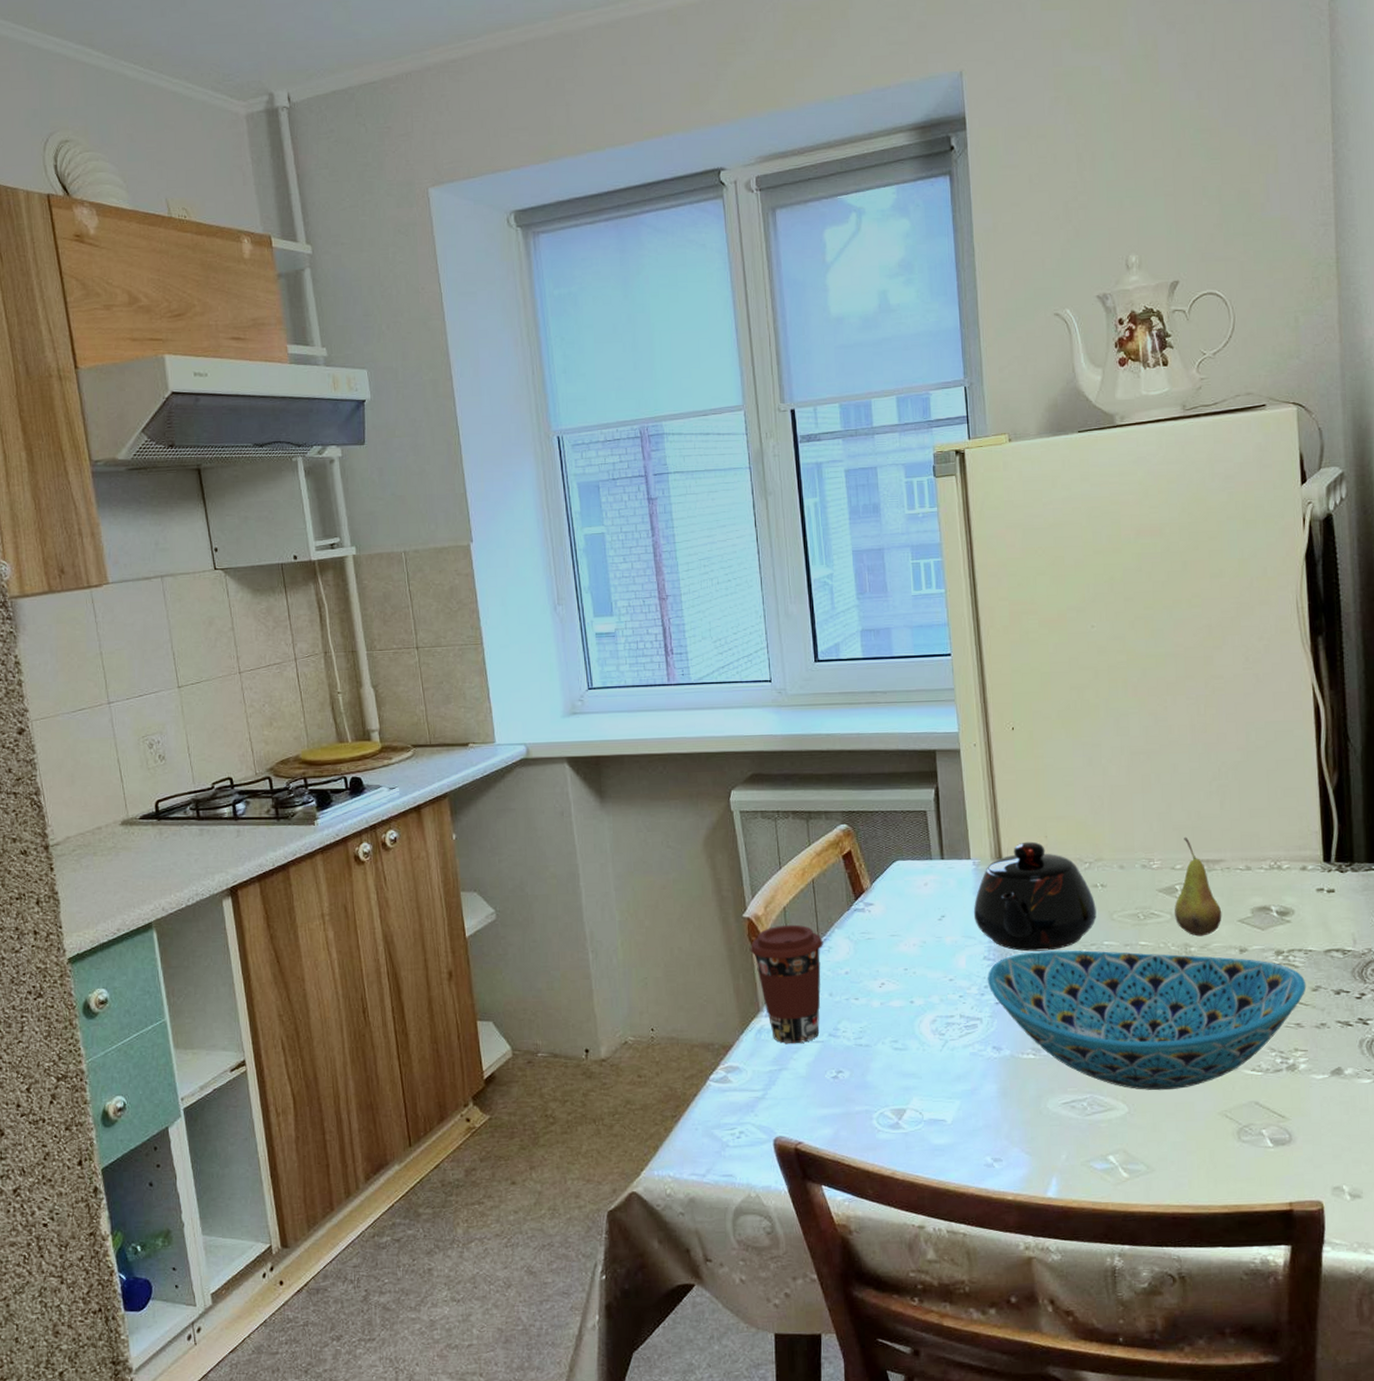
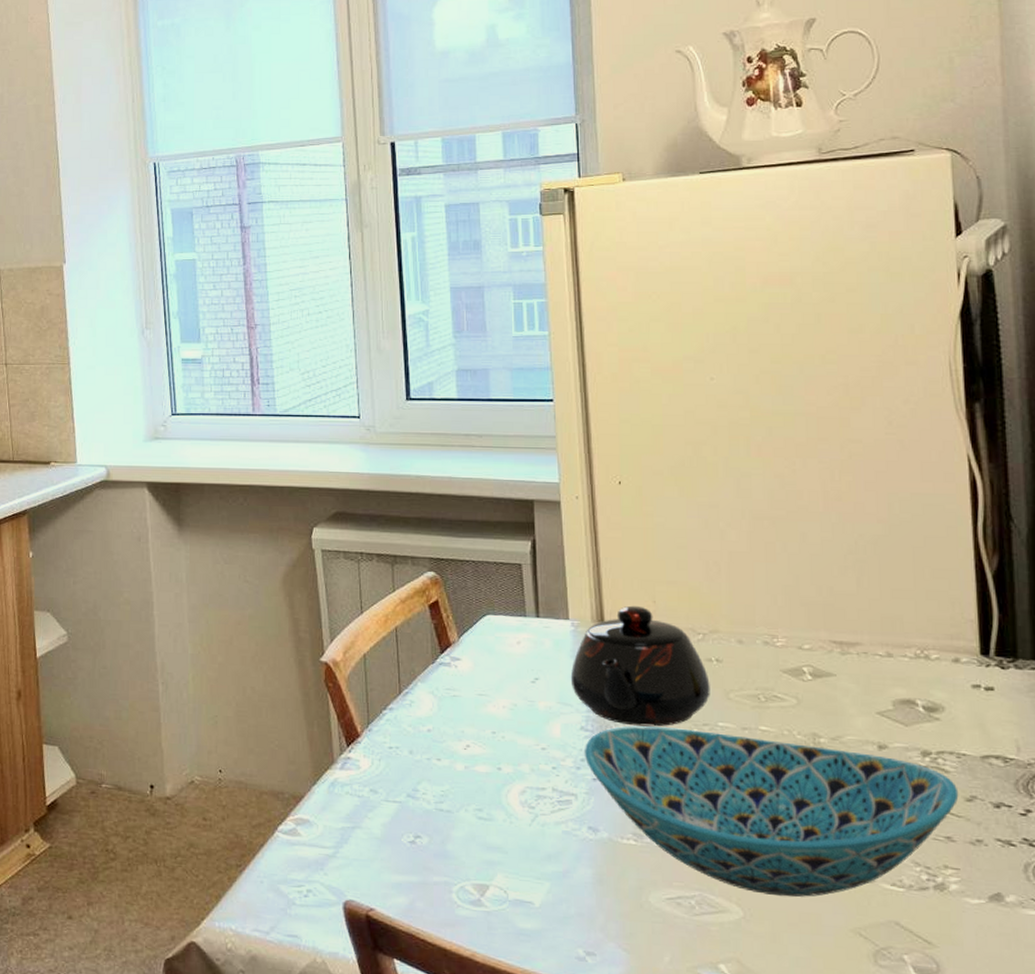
coffee cup: present [750,924,823,1044] -> none [326,673,405,802]
fruit: present [1175,837,1222,937] -> none [801,614,858,727]

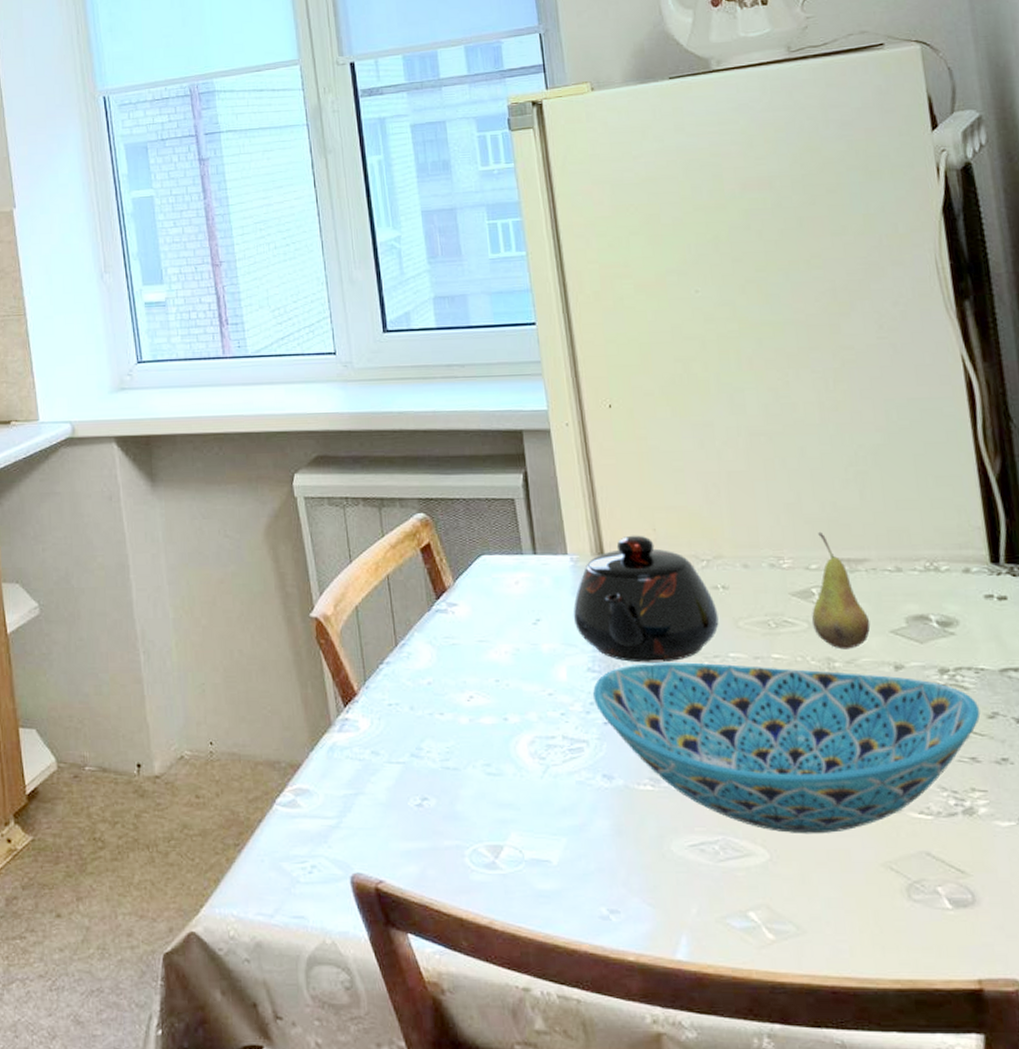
fruit: none [801,614,858,727] -> present [812,531,871,650]

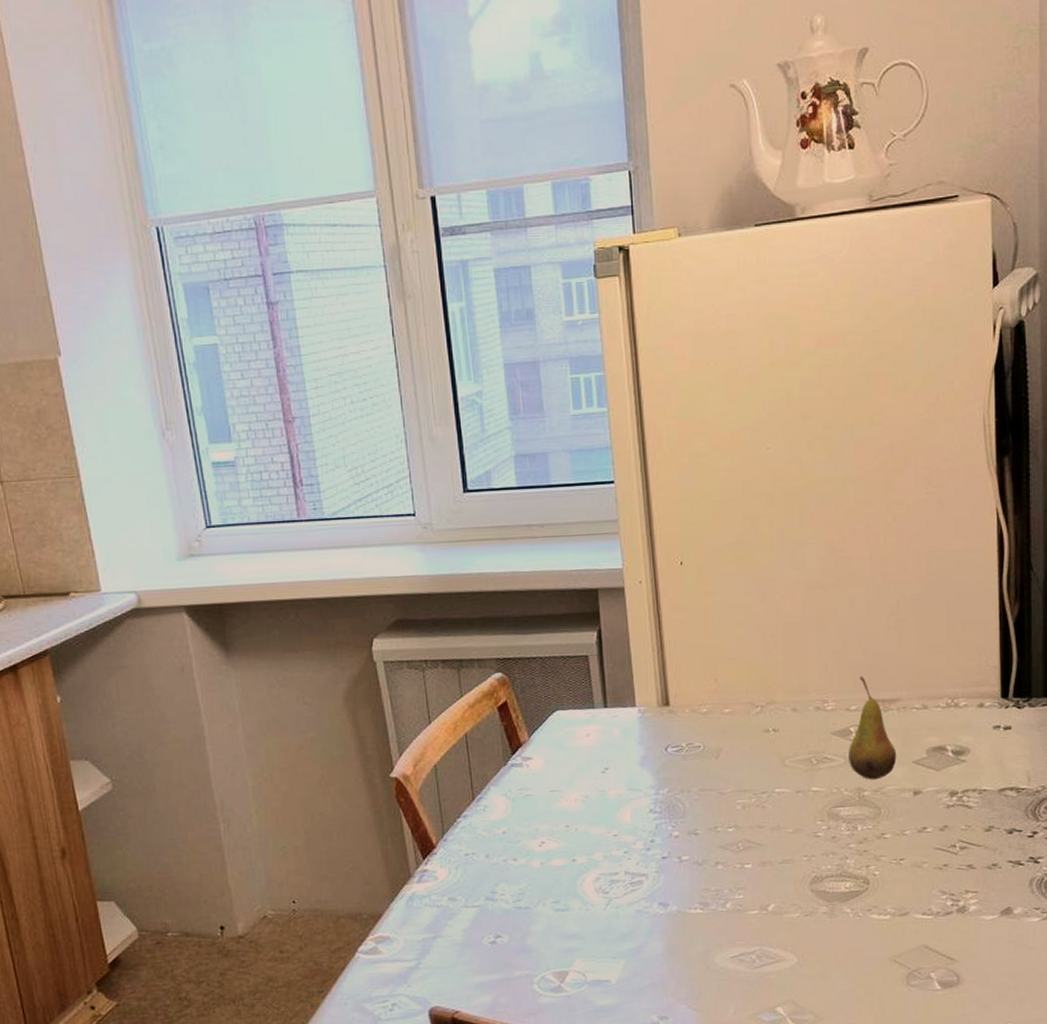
teapot: present [573,535,719,663] -> none [639,685,768,803]
bowl: present [593,662,981,834] -> none [654,799,979,940]

